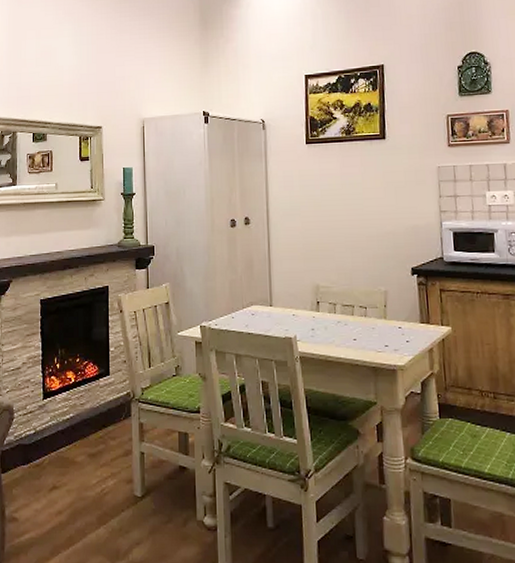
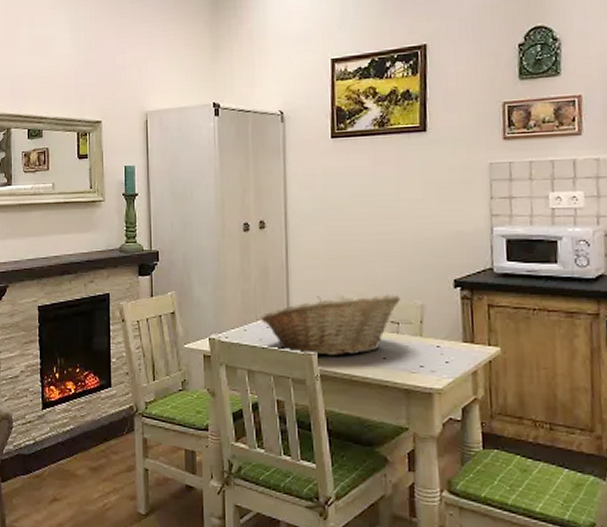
fruit basket: none [246,281,368,339] -> present [260,294,401,356]

